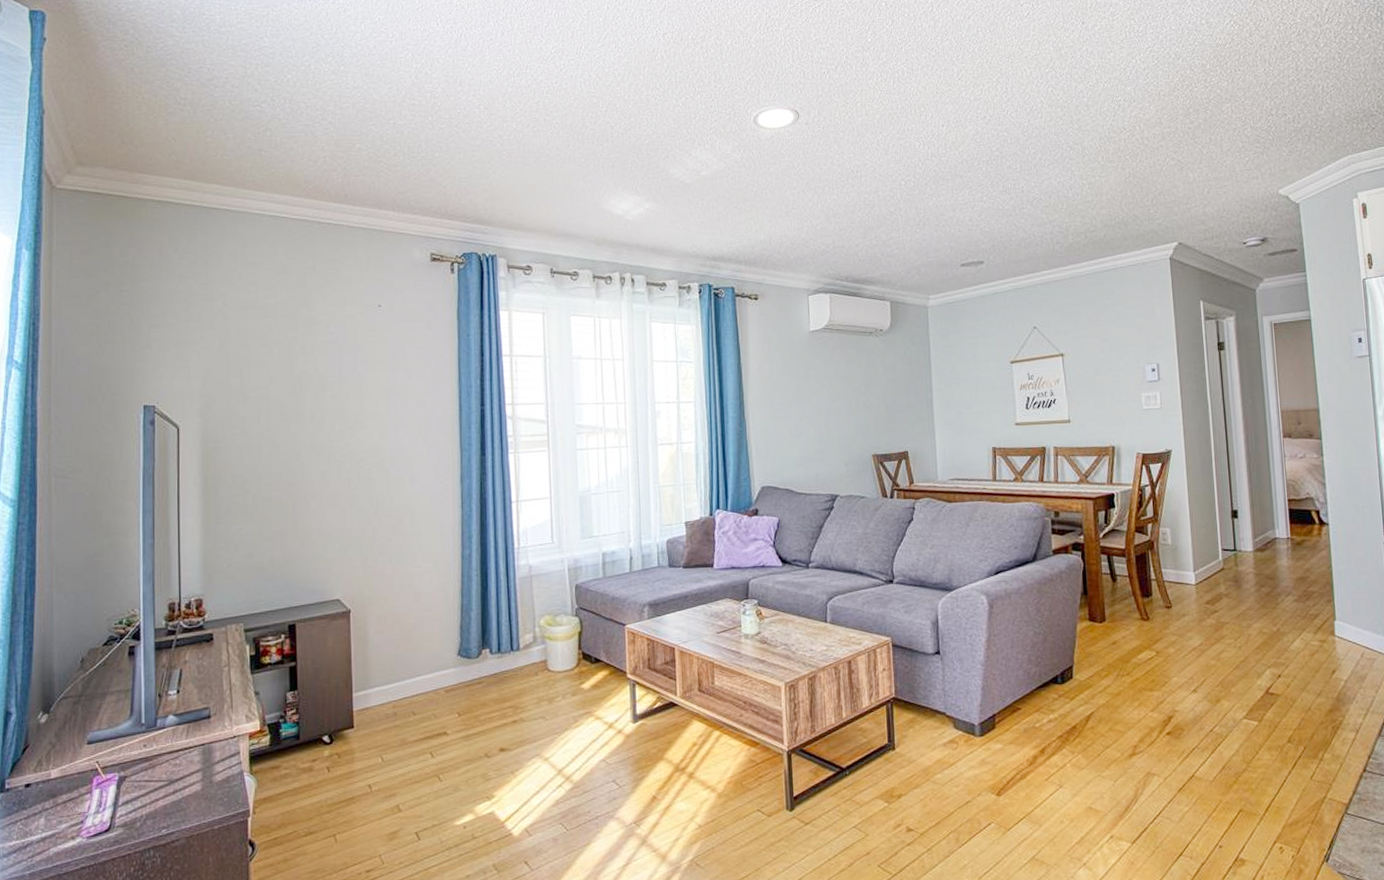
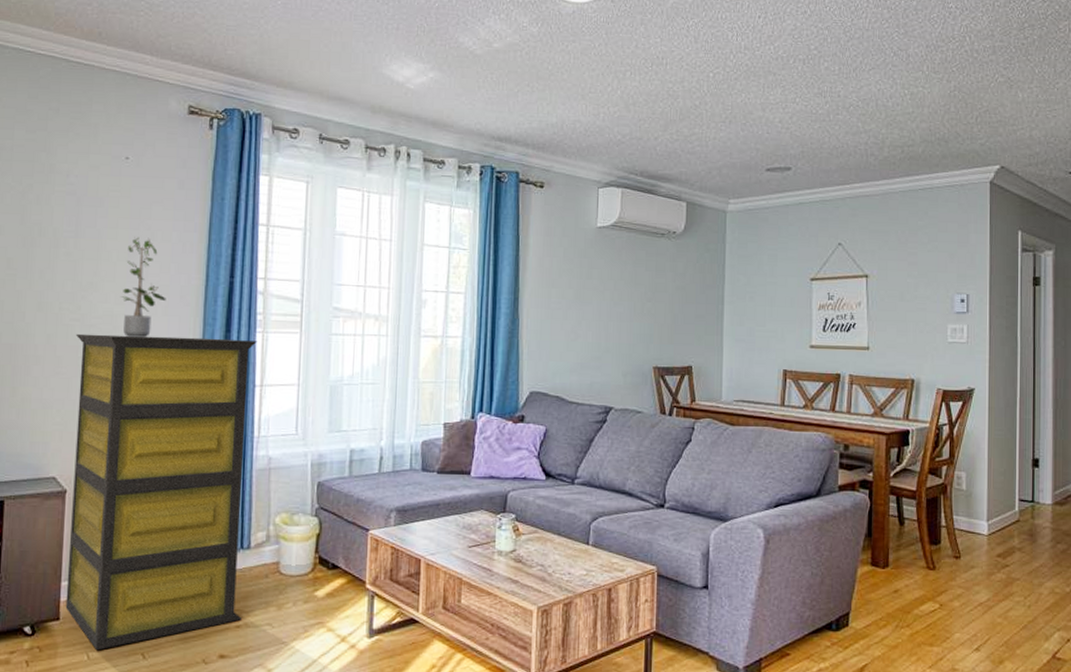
bookshelf: none [347,461,517,753] -> present [65,333,257,651]
potted plant: none [385,376,425,468] -> present [121,237,166,338]

